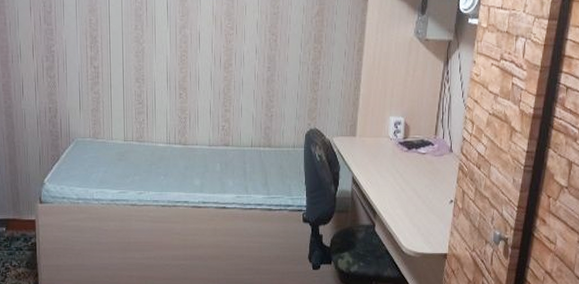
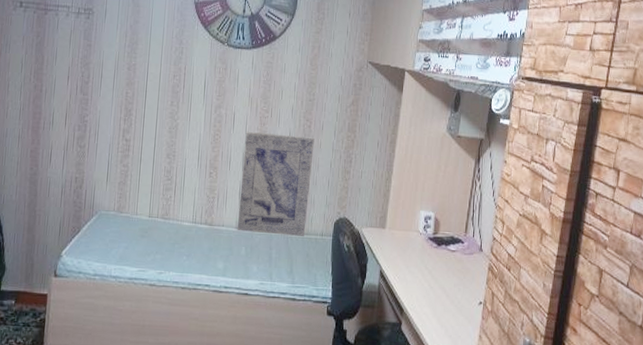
wall art: none [210,49,281,150] -> present [237,131,315,236]

